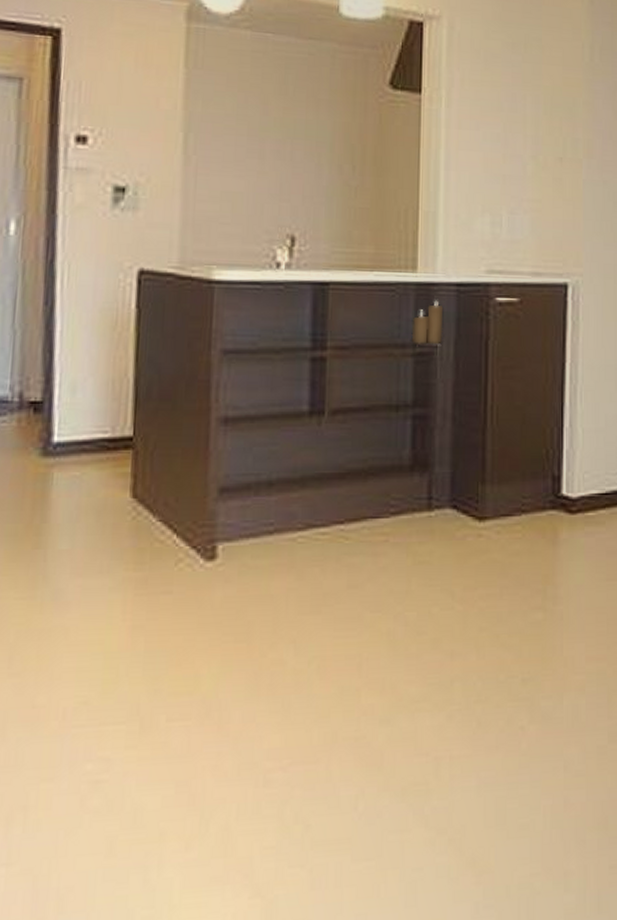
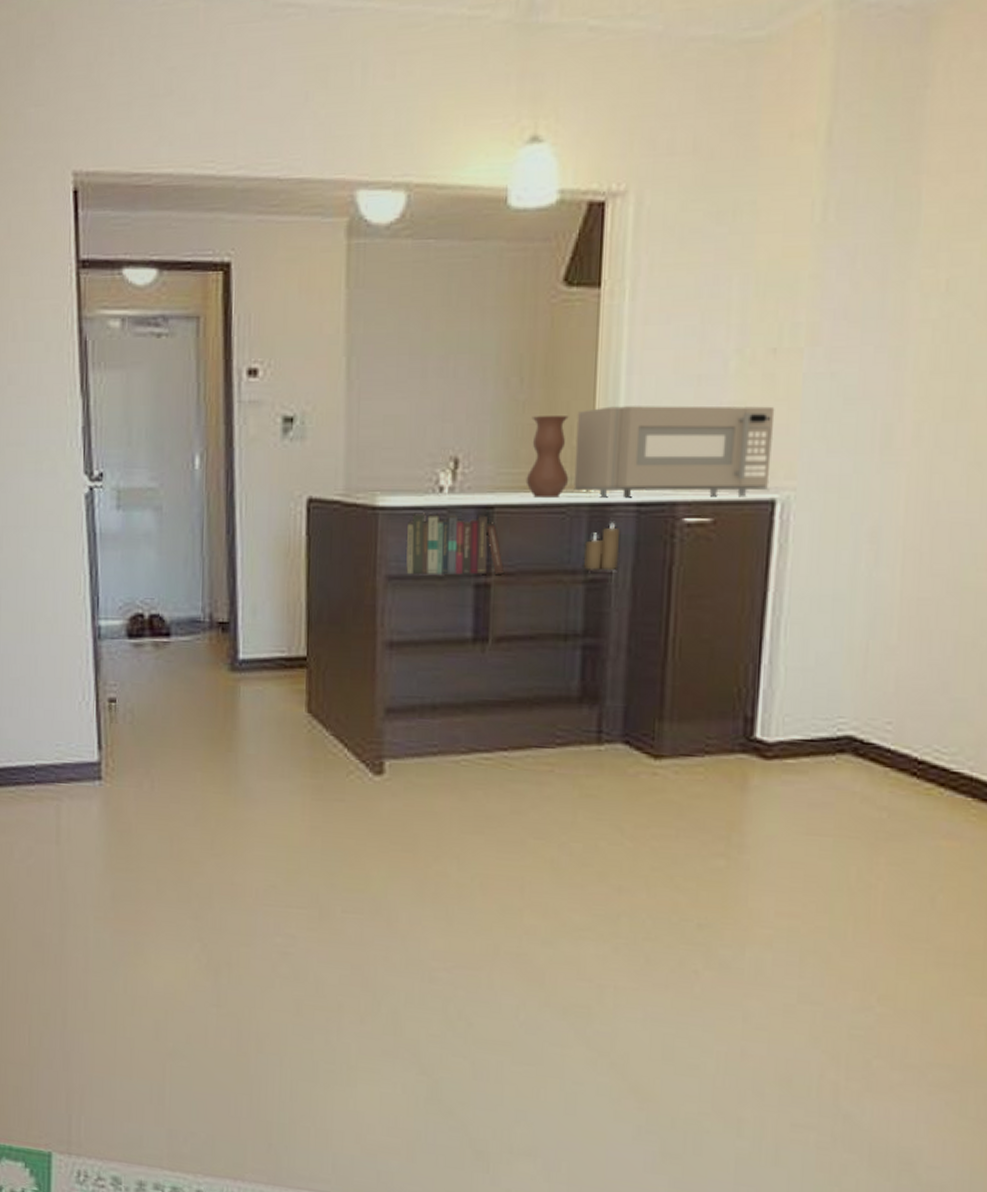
books: none [242,287,340,350] -> present [406,512,505,576]
vase: none [358,201,398,277] -> present [526,416,569,499]
microwave: none [402,196,564,281] -> present [573,405,775,498]

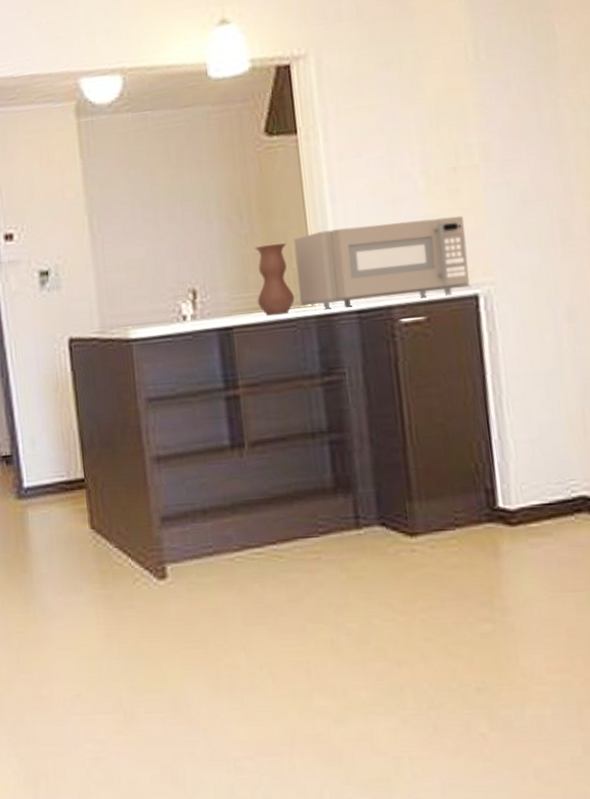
books: present [406,512,505,576] -> none [159,335,251,395]
candle: present [584,522,621,571] -> none [317,330,350,374]

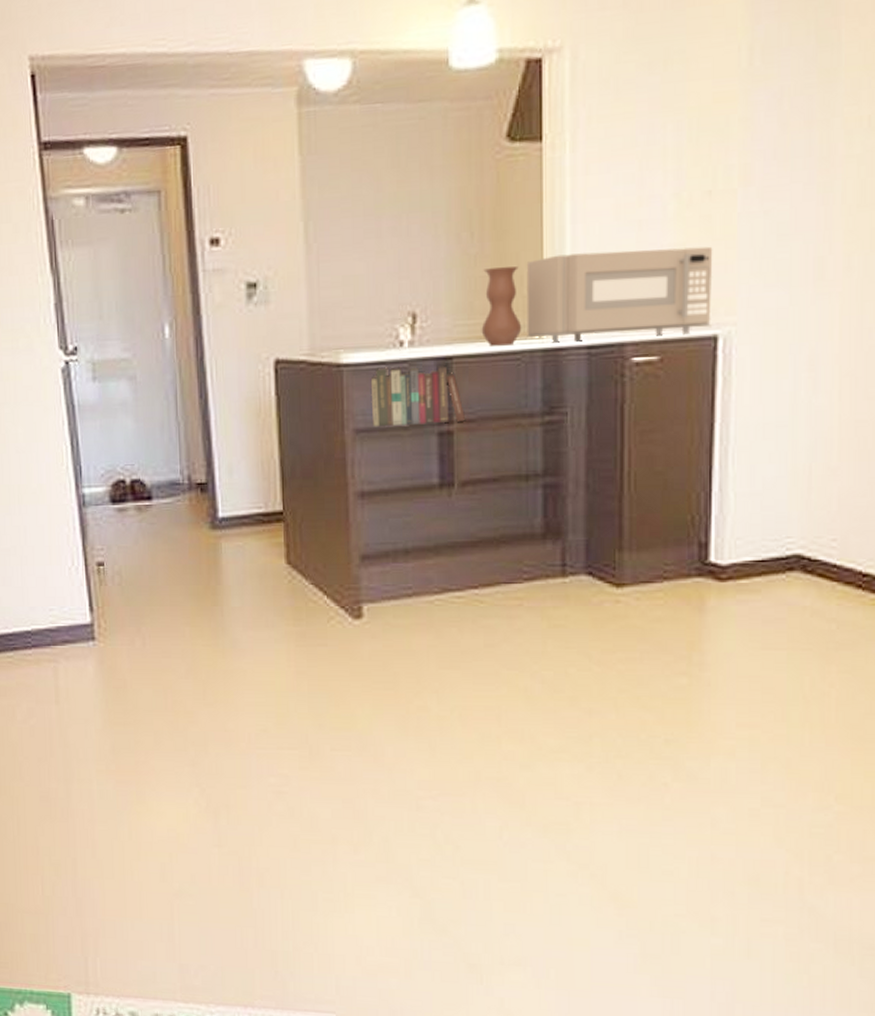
books: none [159,335,251,395] -> present [372,366,466,426]

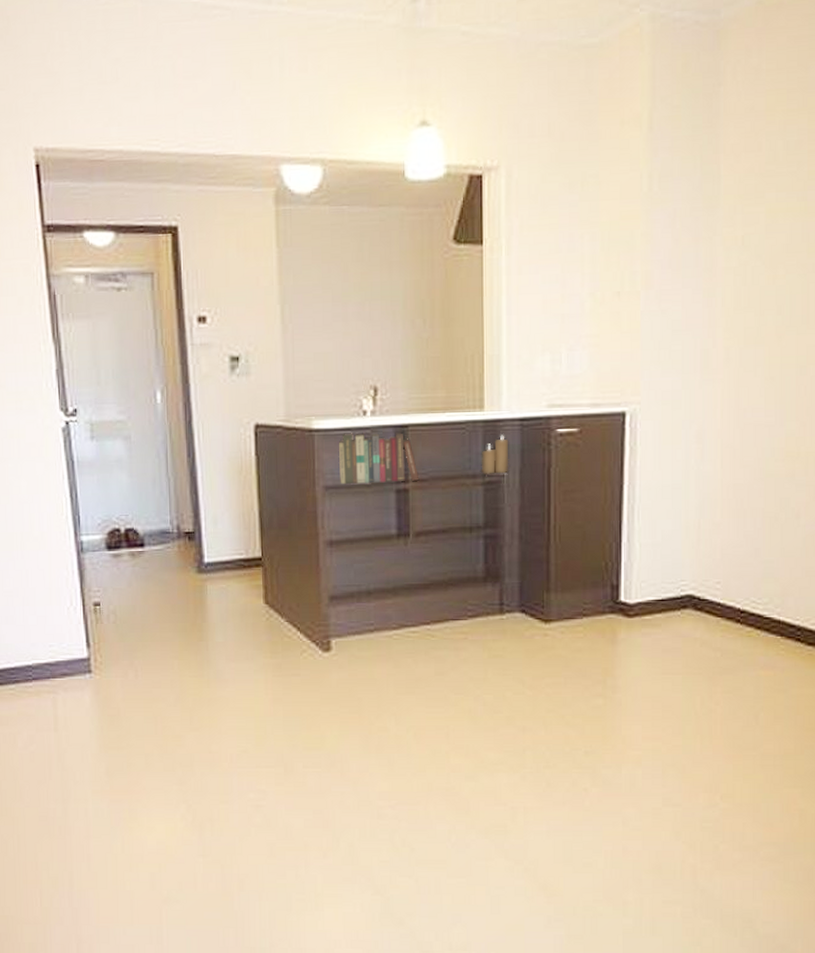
vase: present [481,266,522,348] -> none [432,350,467,418]
microwave: present [526,246,713,343] -> none [470,338,621,415]
candle: none [541,366,574,413] -> present [482,435,509,474]

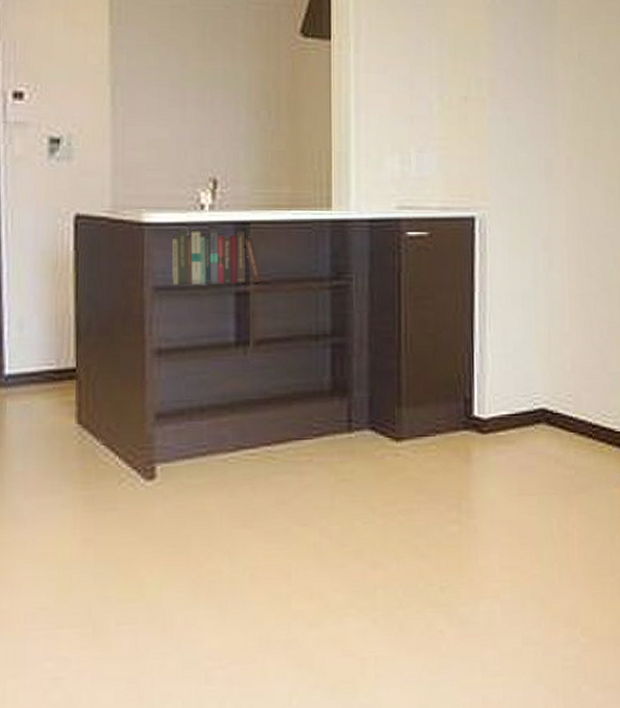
candle: present [482,435,509,474] -> none [329,236,358,278]

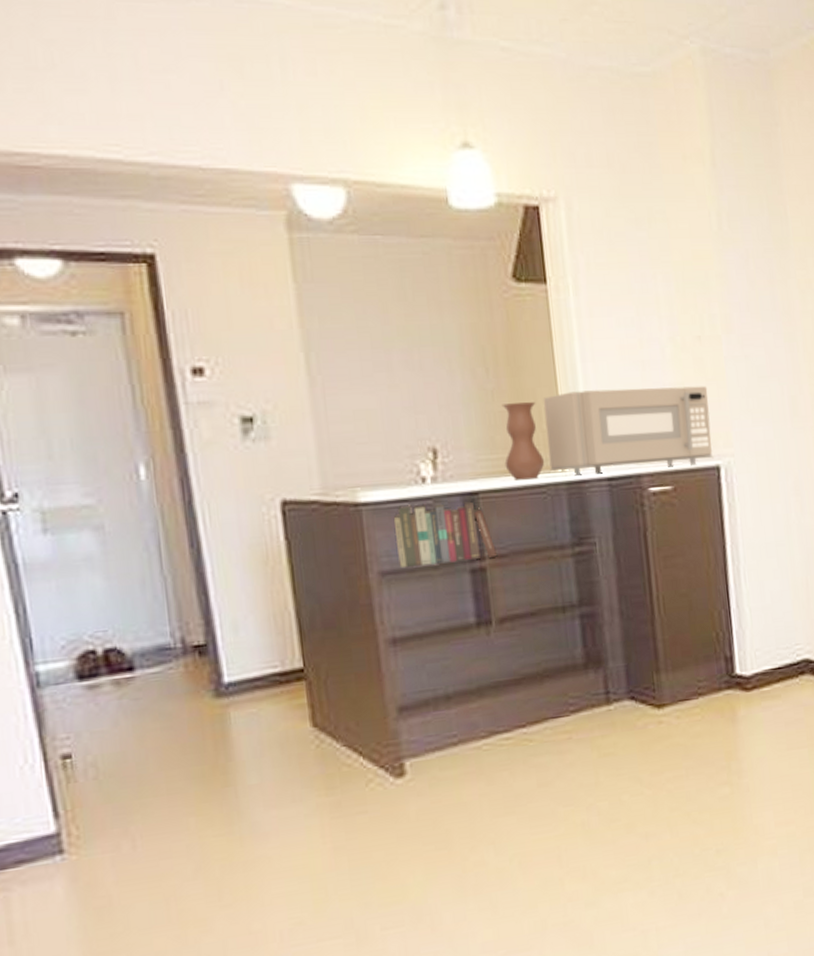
vase: none [276,144,313,216] -> present [501,402,545,482]
microwave: none [317,138,469,215] -> present [543,386,712,476]

